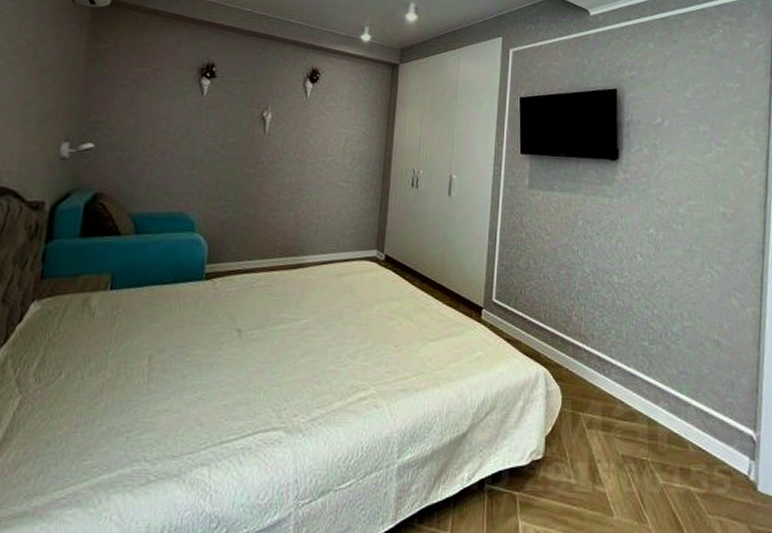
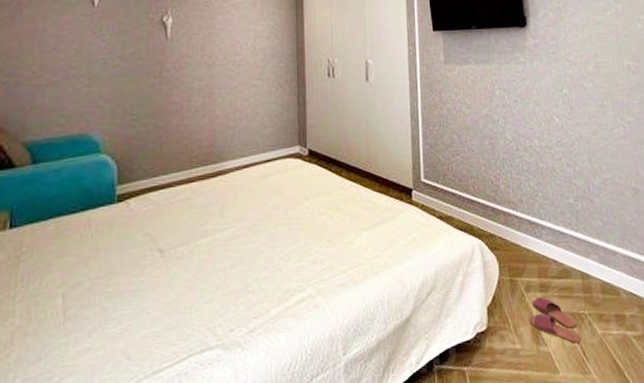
slippers: none [587,435,640,489] -> present [529,296,581,344]

